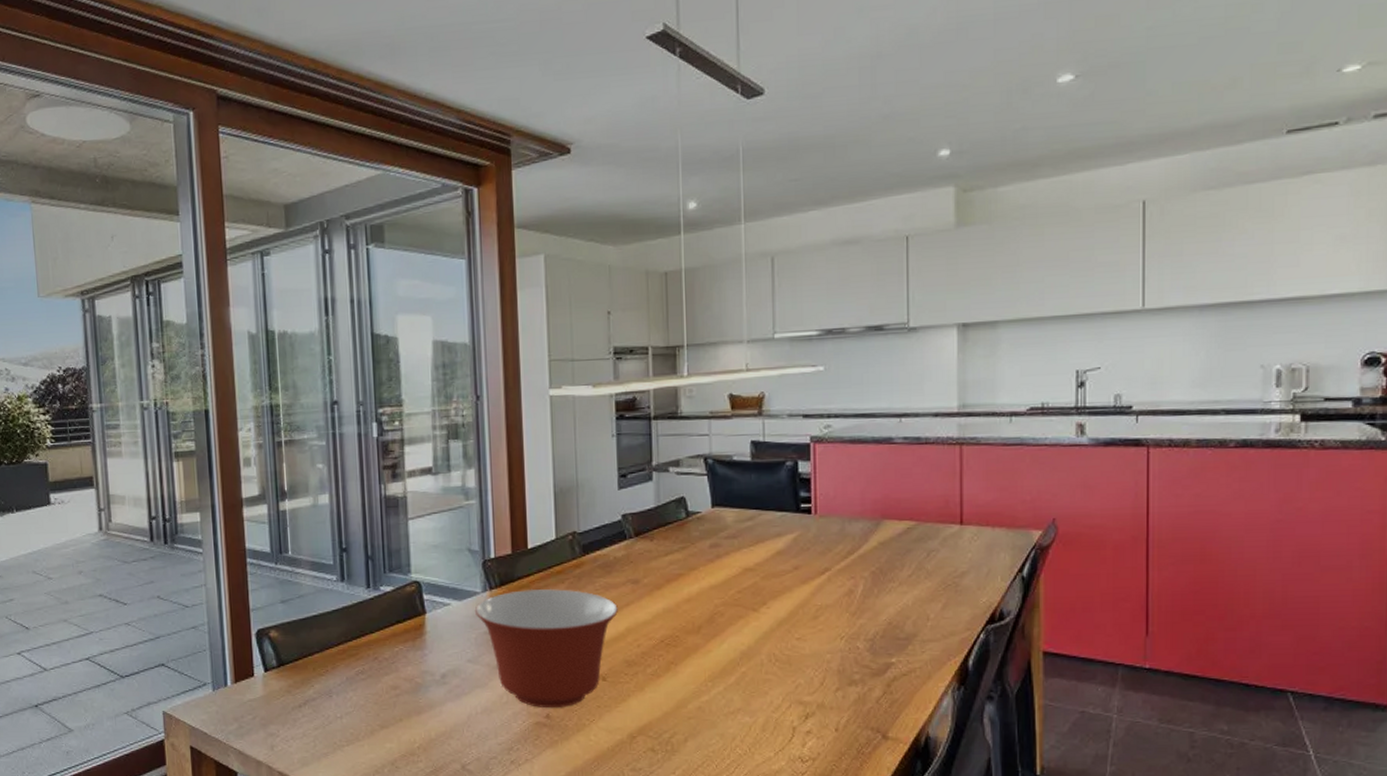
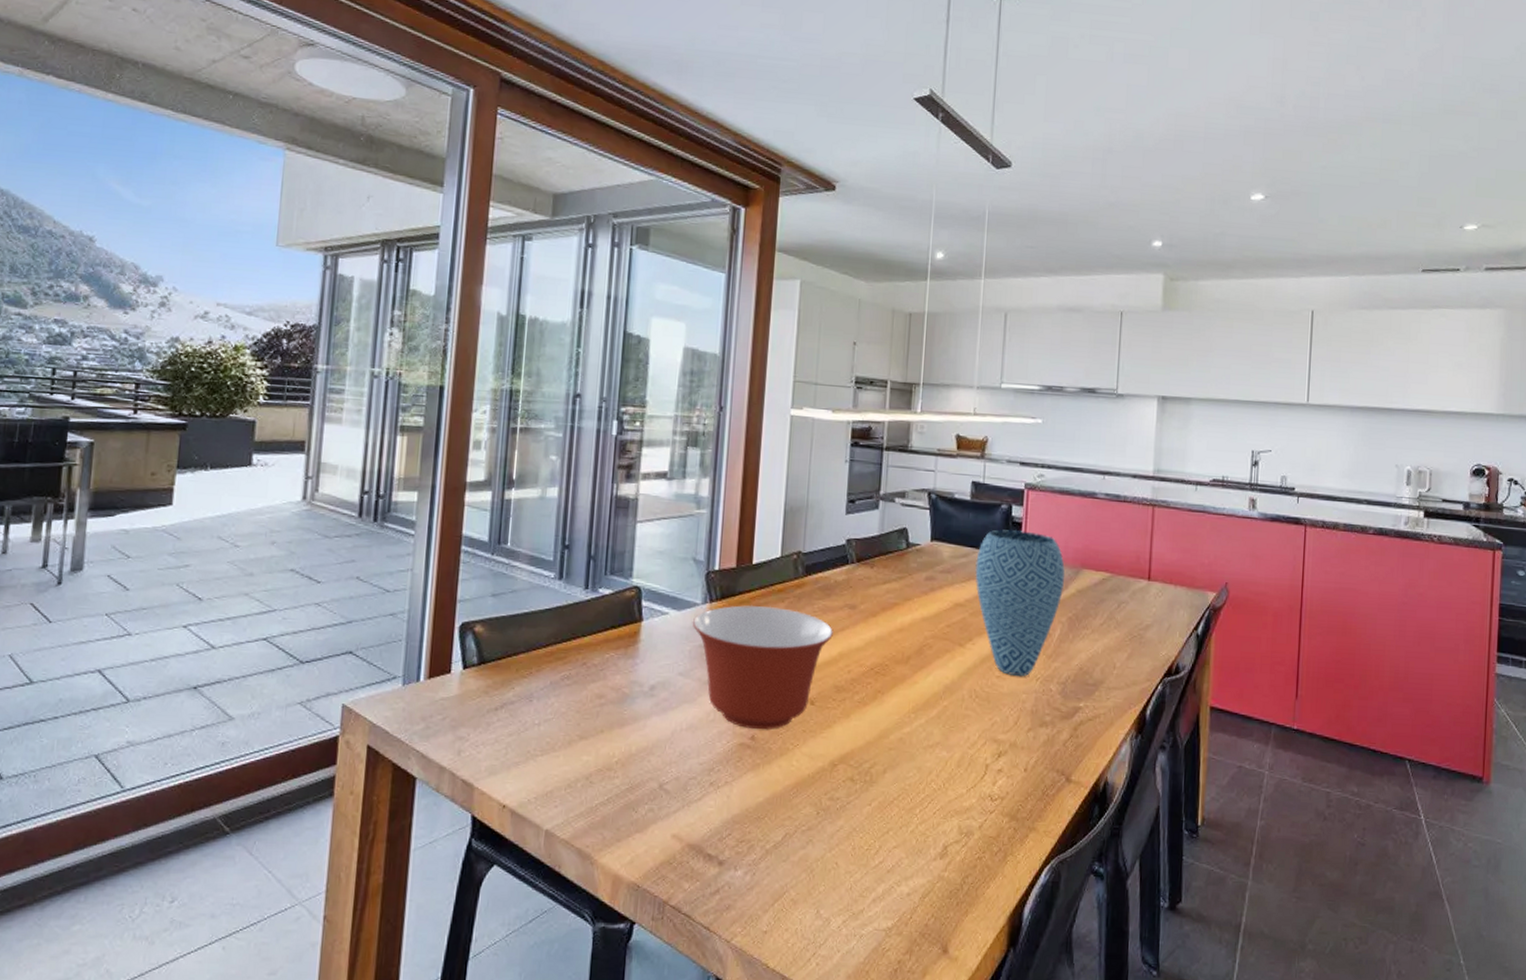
vase: none [763,486,863,637] -> present [975,529,1065,677]

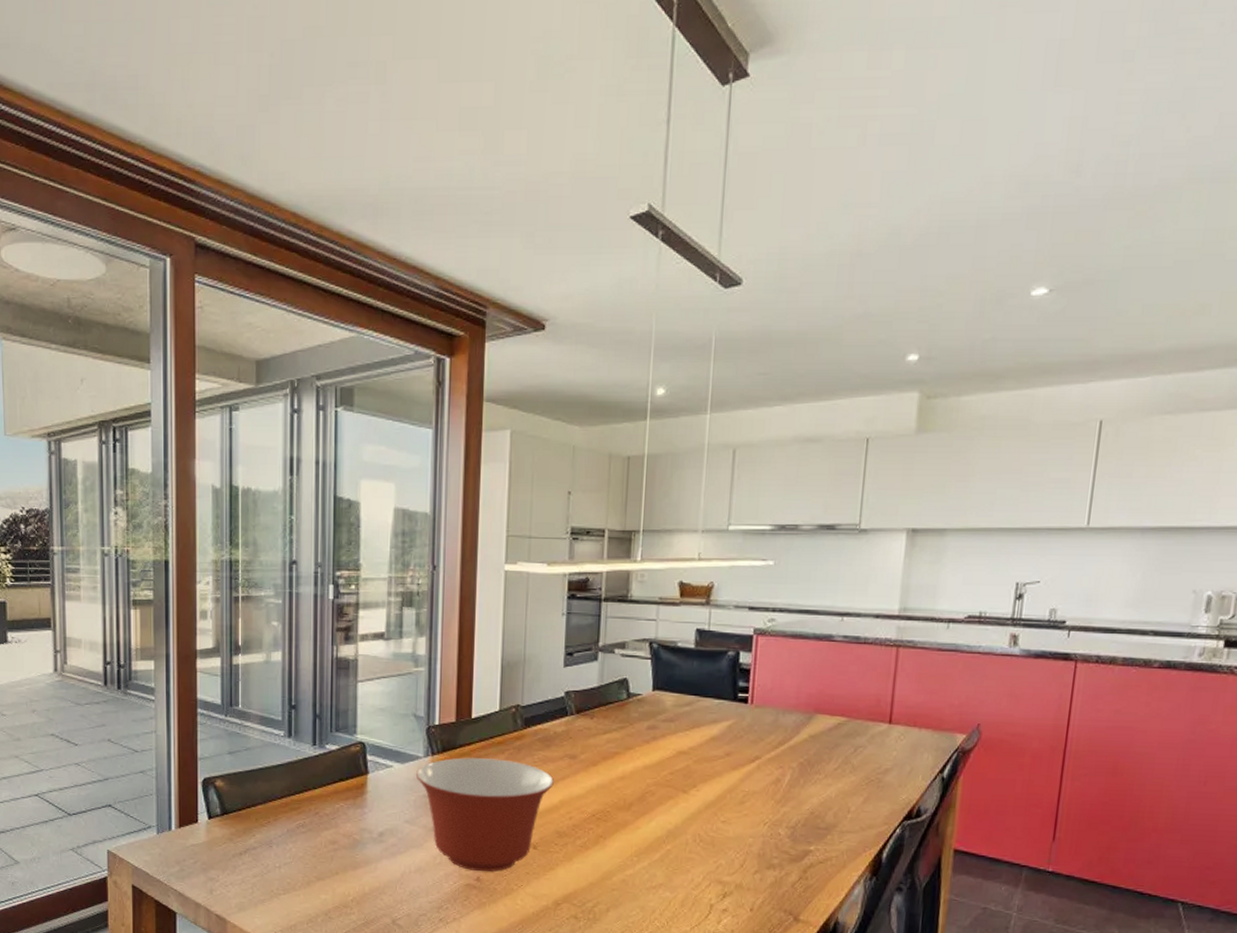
vase: present [975,529,1065,677] -> none [699,676,797,822]

